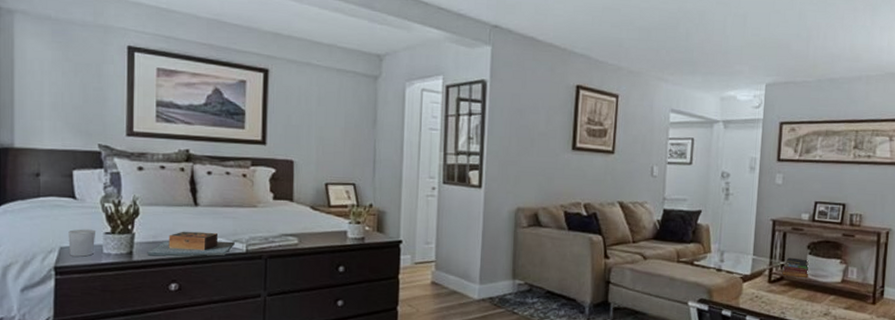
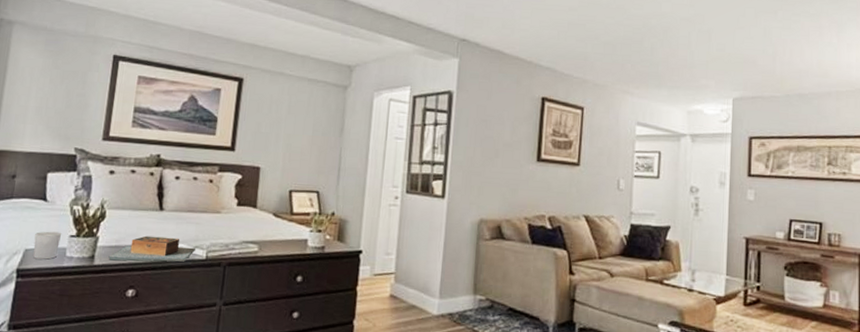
books: present [781,257,810,278] -> none [757,278,787,302]

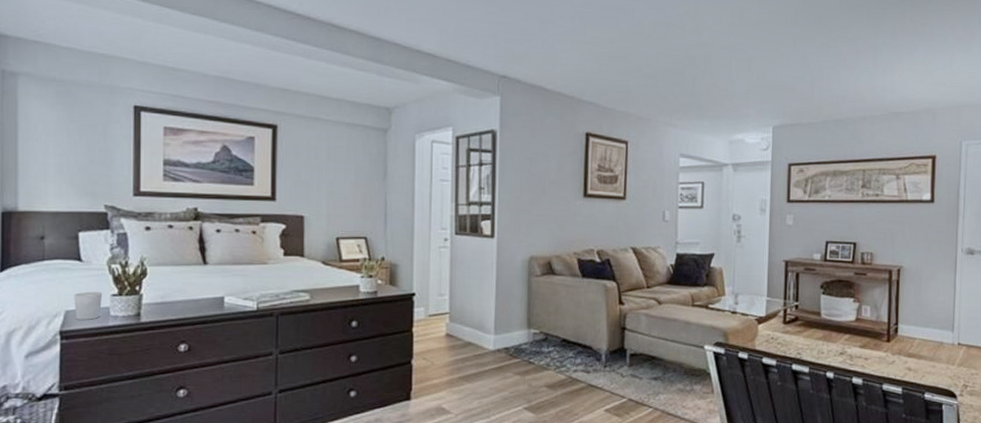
wooden box: present [108,235,195,262] -> none [155,290,245,317]

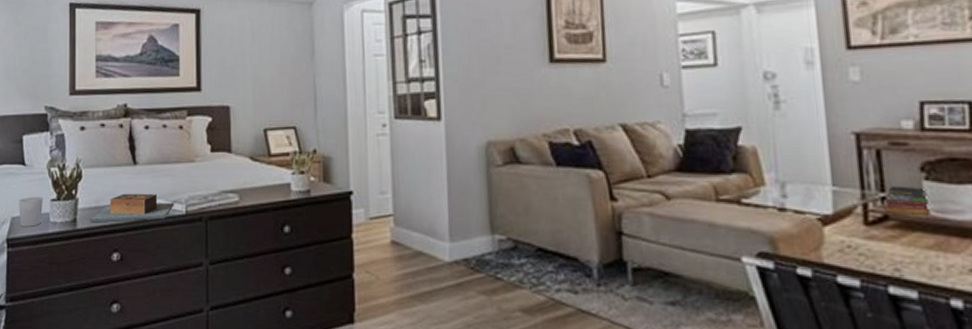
wooden box: none [155,290,245,317] -> present [90,193,174,223]
books: none [796,297,823,318] -> present [882,186,931,216]

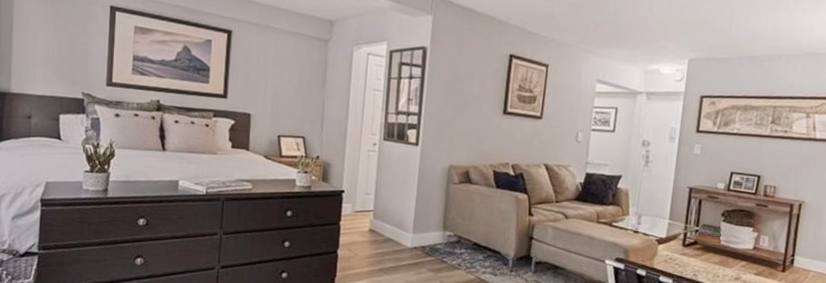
candle holder: present [19,196,44,228] -> none [53,166,78,192]
wooden box: present [90,193,174,223] -> none [120,172,196,196]

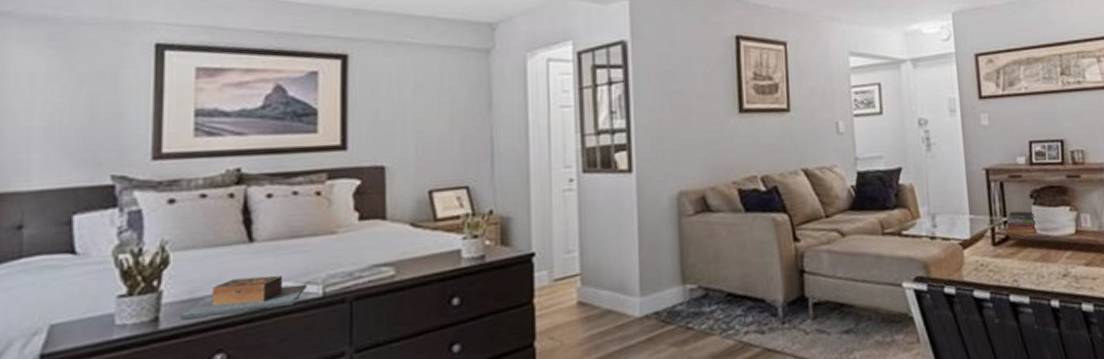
wooden box: none [120,172,196,196] -> present [180,274,306,320]

